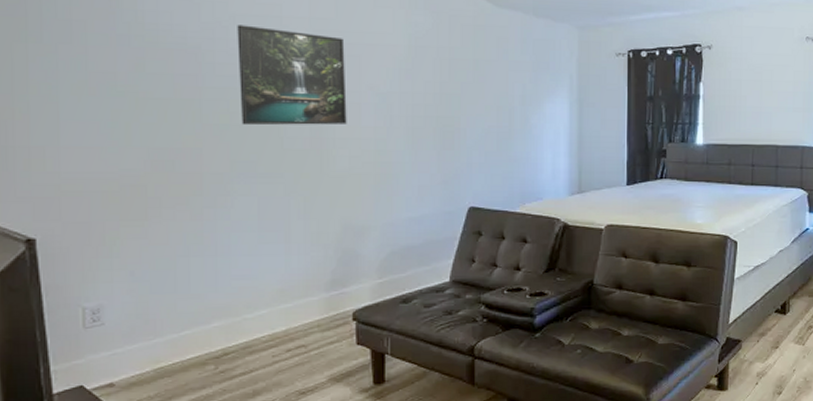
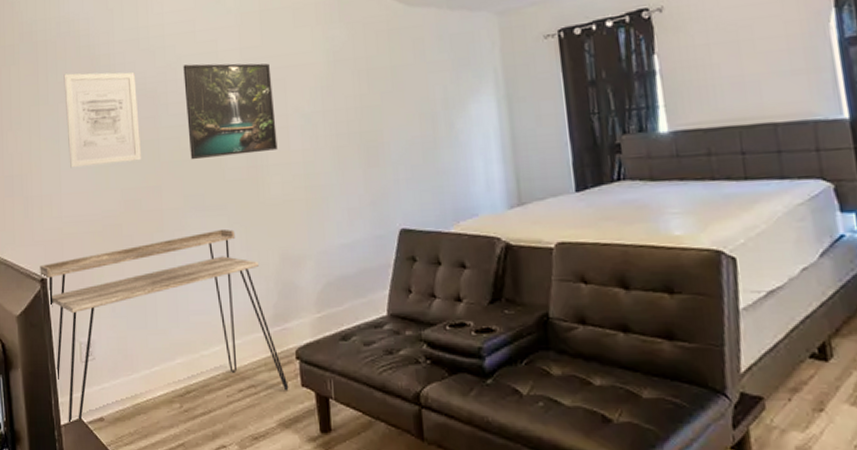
desk: none [25,196,343,390] -> present [40,229,289,422]
wall art: none [67,11,176,120] -> present [63,72,141,168]

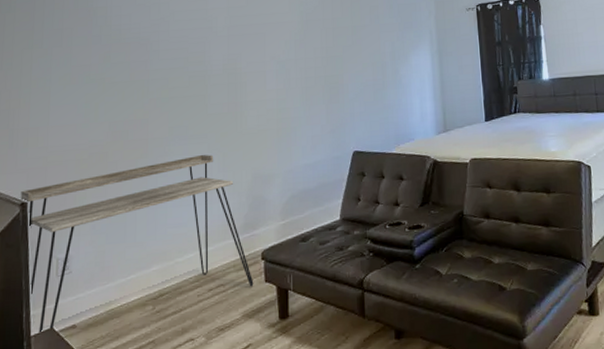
wall art: present [63,72,141,168] -> none [59,22,131,104]
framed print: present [183,63,278,160] -> none [175,18,255,97]

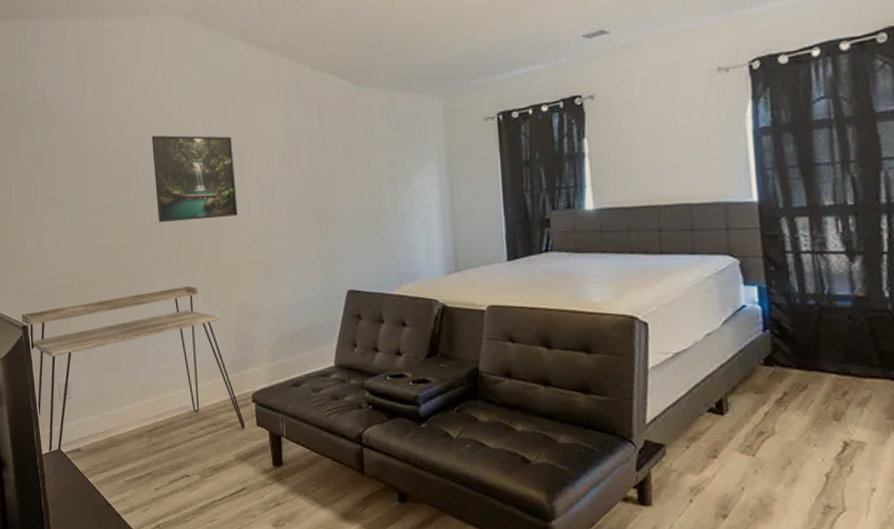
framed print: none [175,18,255,97] -> present [151,135,238,223]

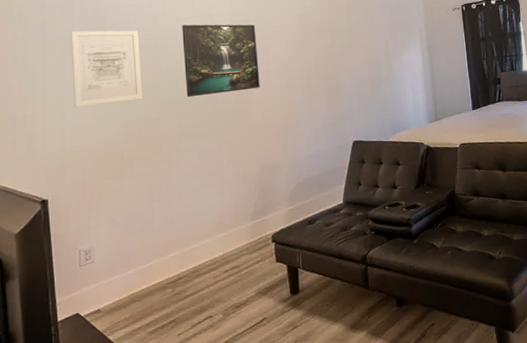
desk: present [21,285,246,451] -> none [41,149,266,318]
wall art: none [41,140,113,228] -> present [70,30,142,108]

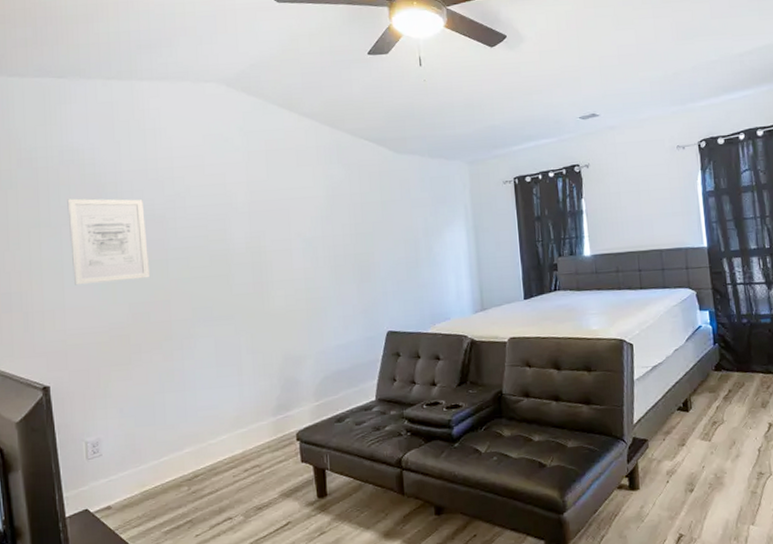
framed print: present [182,24,260,98] -> none [192,193,282,278]

